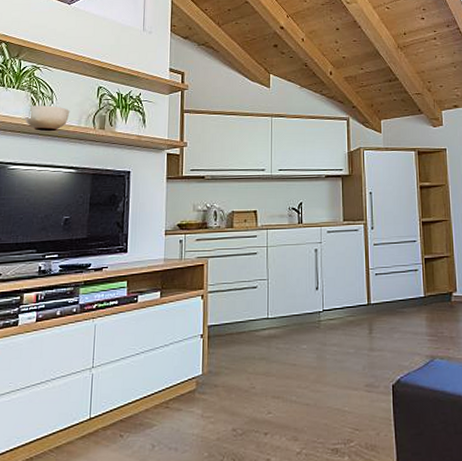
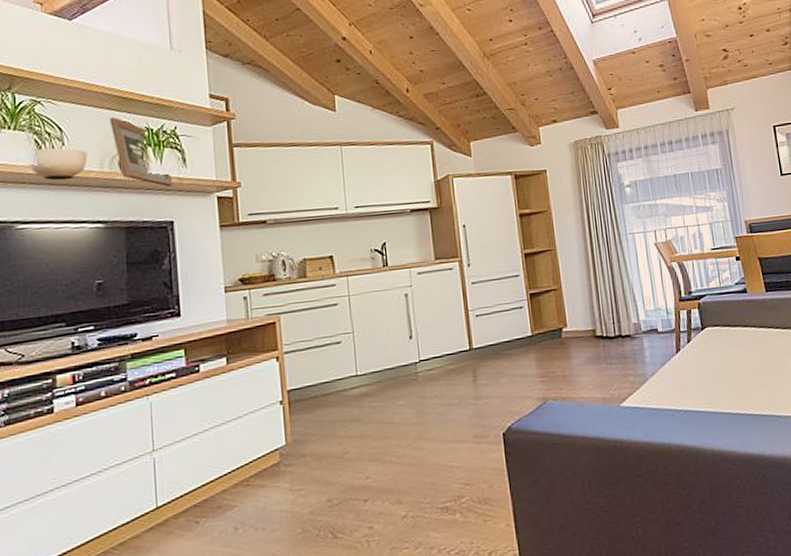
picture frame: none [90,83,134,143] -> present [109,117,174,187]

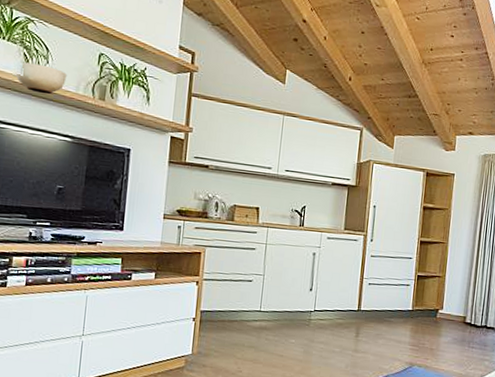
picture frame: present [109,117,174,187] -> none [90,48,136,119]

